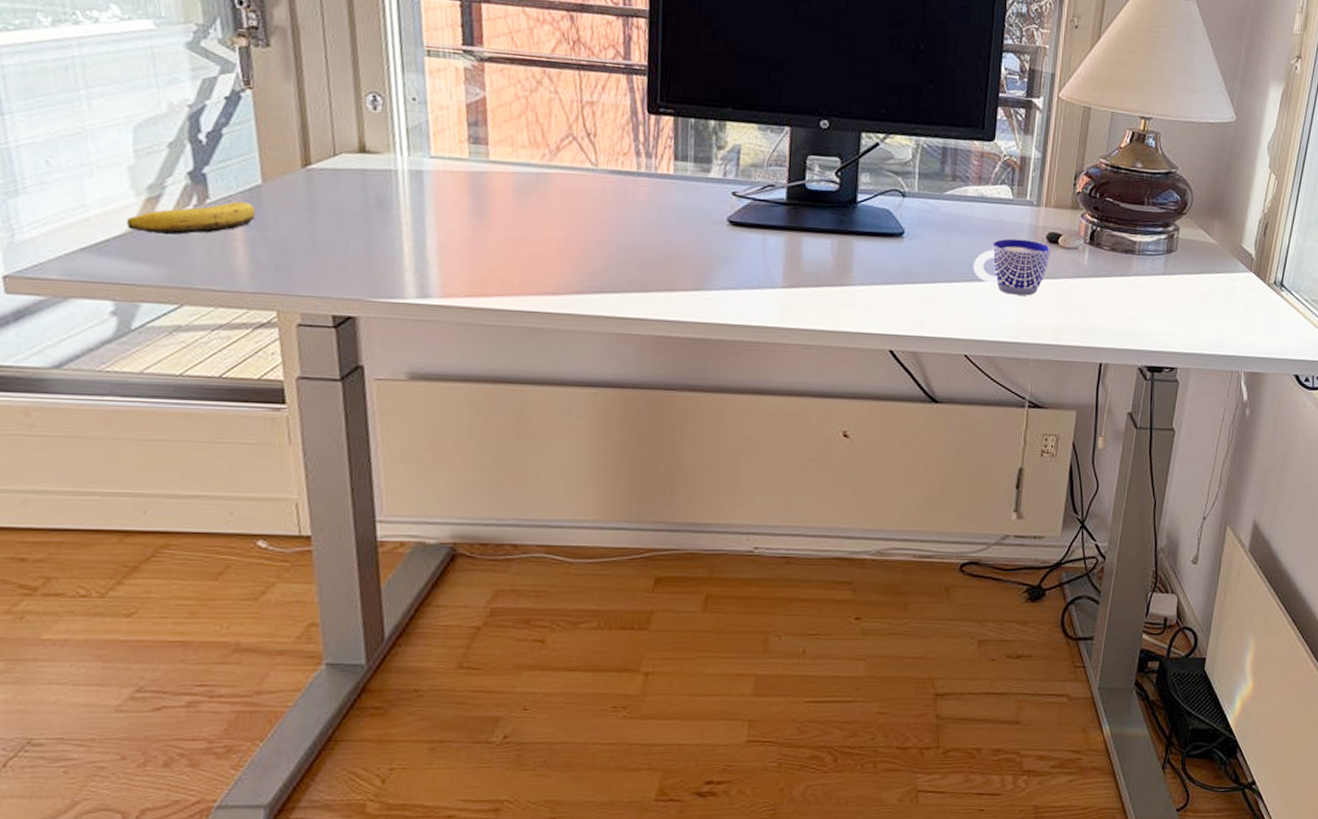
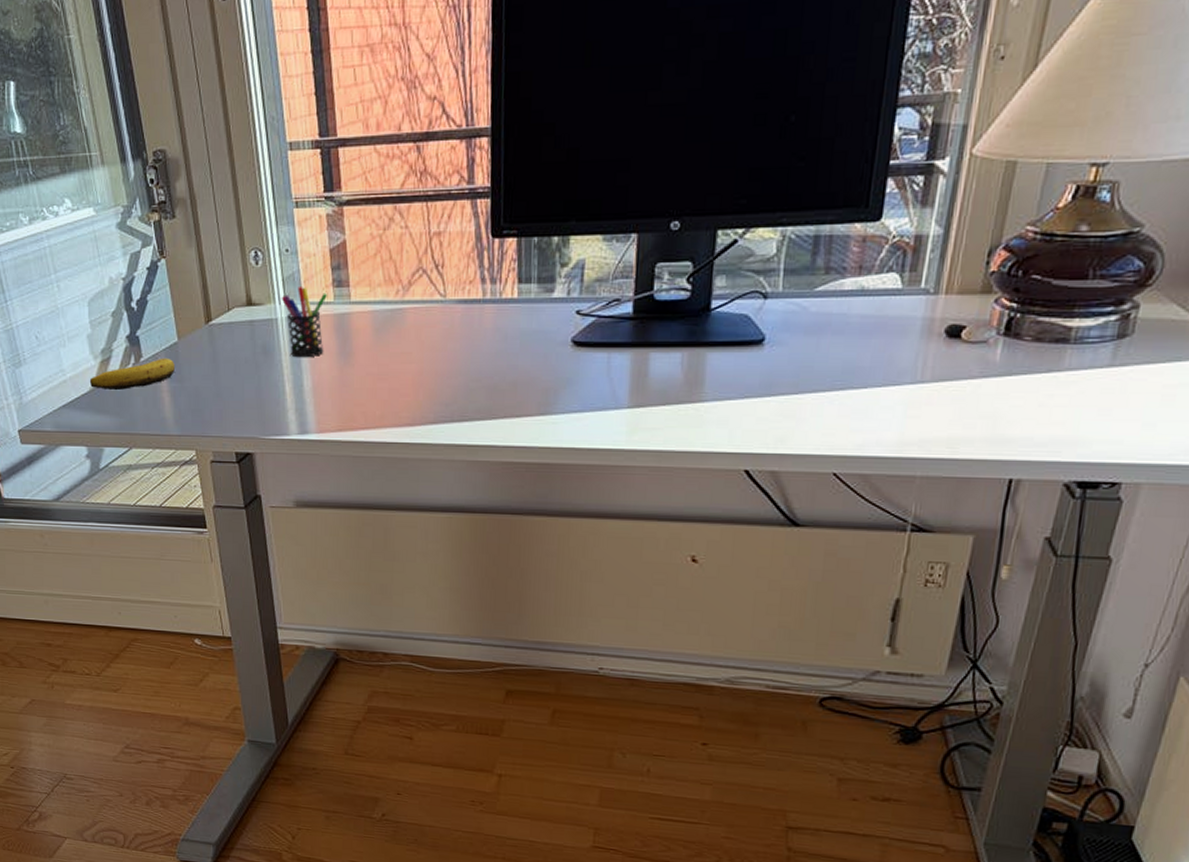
pen holder: none [403,139,461,215] -> present [281,287,327,358]
cup: present [973,238,1051,296] -> none [848,336,950,402]

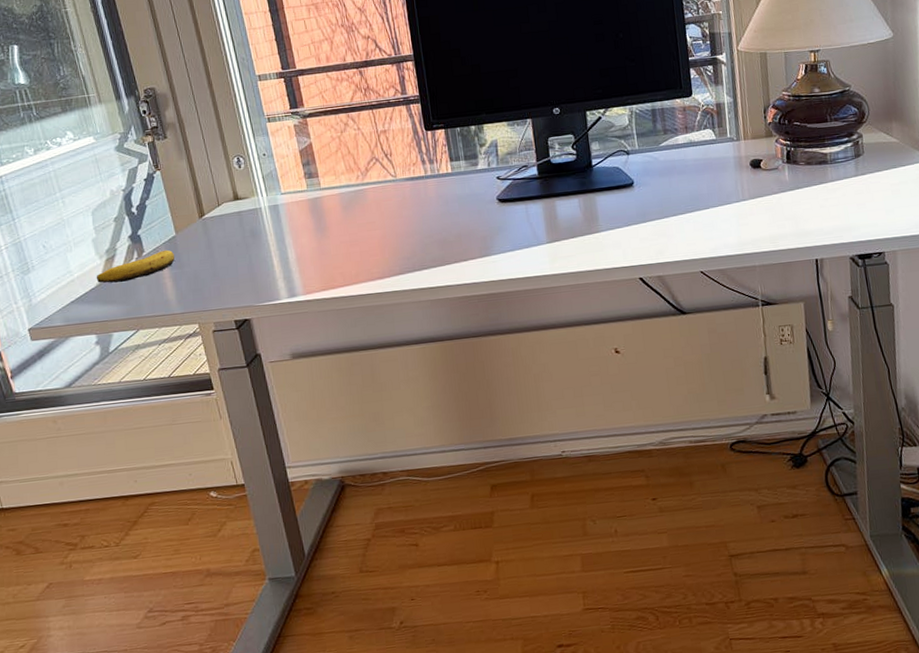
pen holder: present [281,287,327,358] -> none [263,181,303,237]

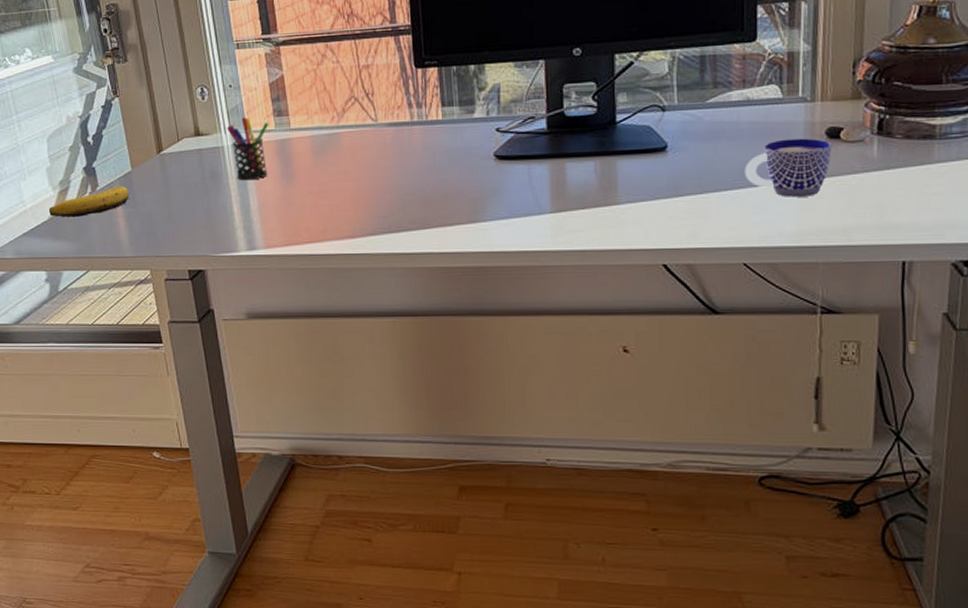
pen holder: none [263,181,303,237] -> present [226,117,268,181]
cup: none [694,169,756,216] -> present [745,138,832,197]

